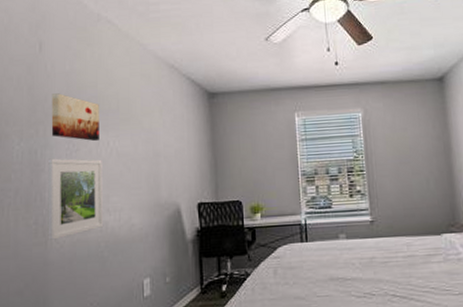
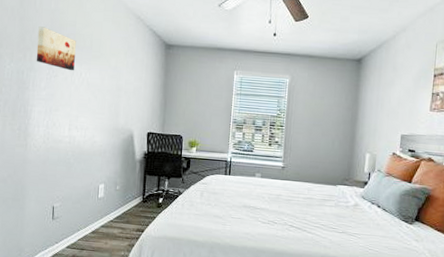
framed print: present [47,158,104,240] -> none [27,79,75,144]

